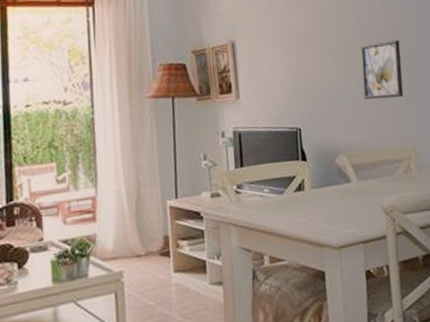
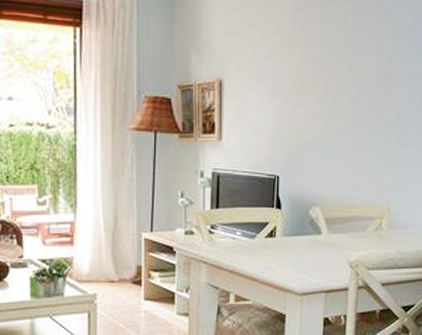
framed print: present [361,40,404,100] -> none [346,95,391,155]

